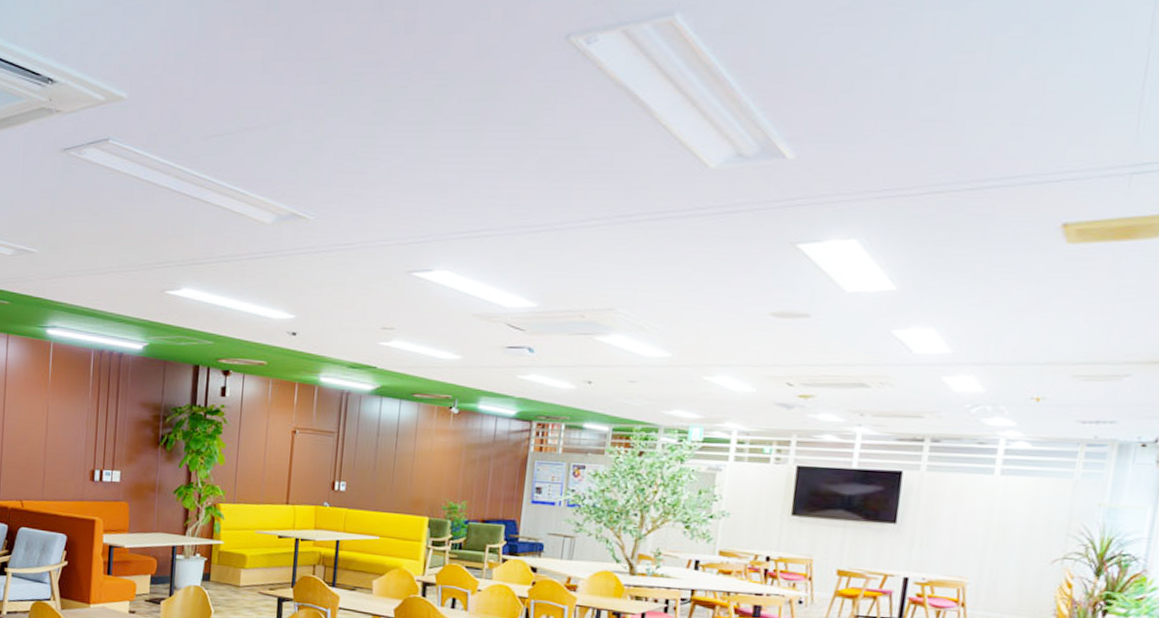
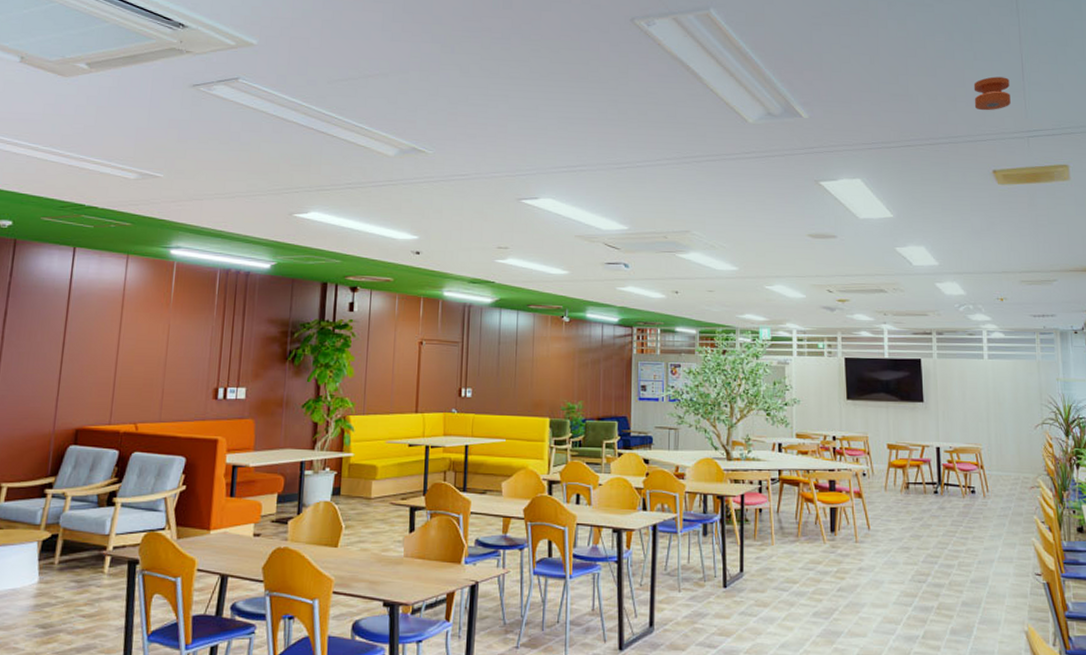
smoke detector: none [1052,85,1120,138] -> present [973,76,1011,111]

